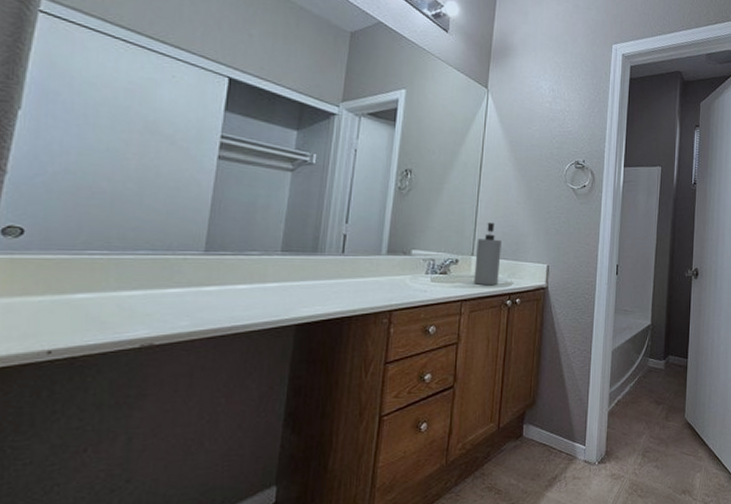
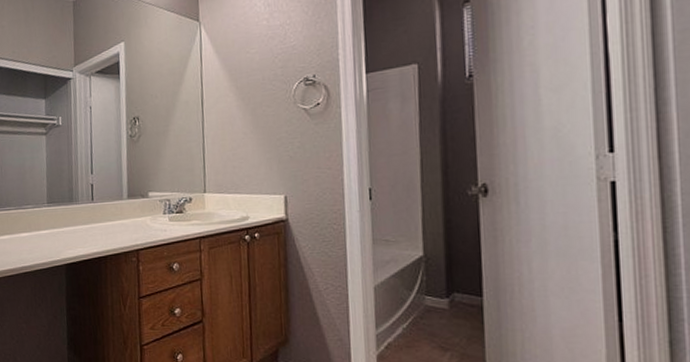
soap dispenser: present [474,222,502,286] -> none [204,157,234,222]

